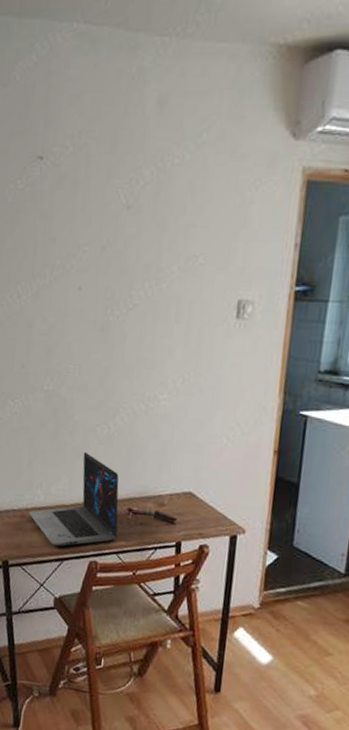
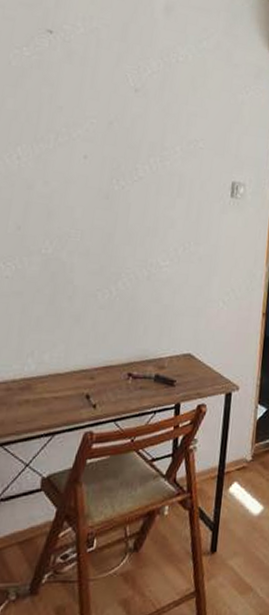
laptop: present [29,452,119,547] -> none [16,317,119,419]

